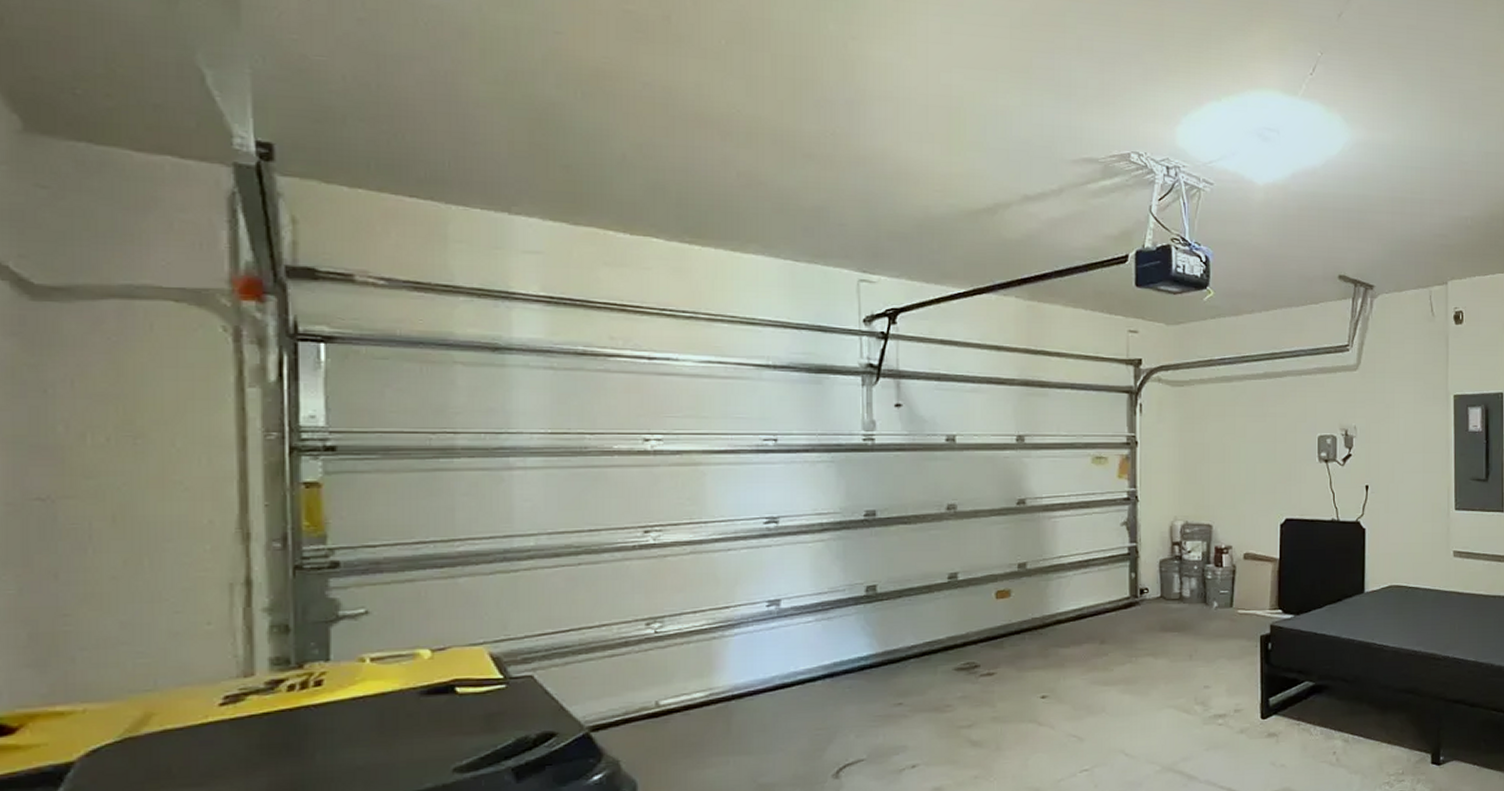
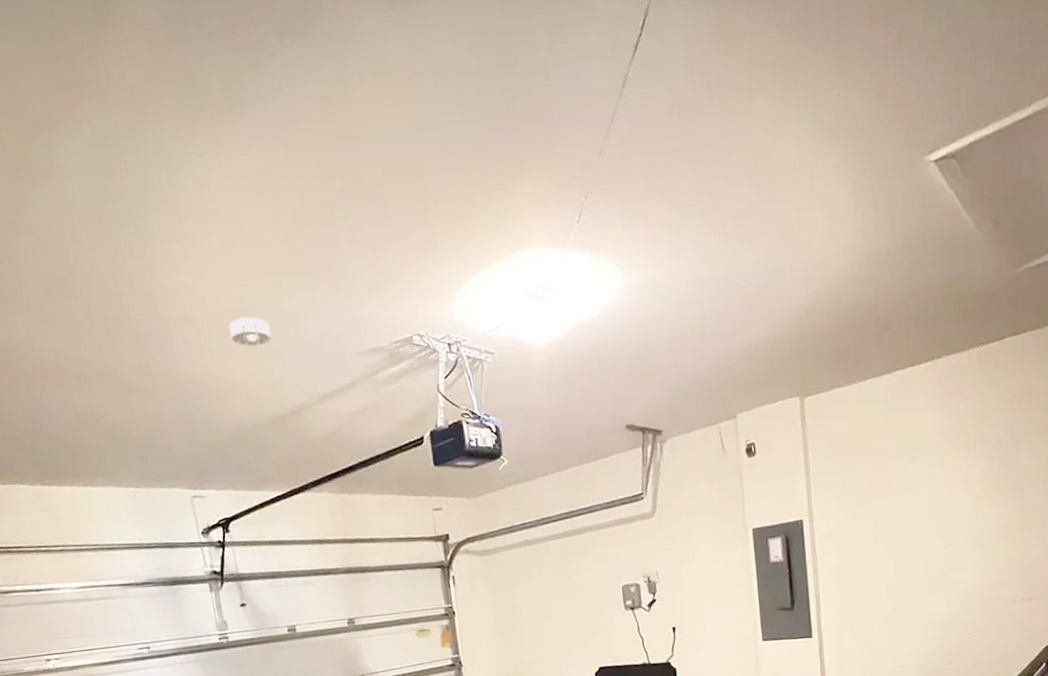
smoke detector: none [933,103,978,135] -> present [229,316,272,346]

